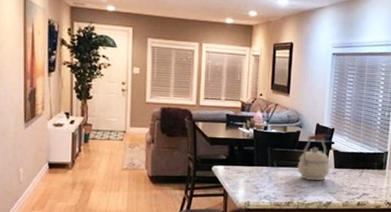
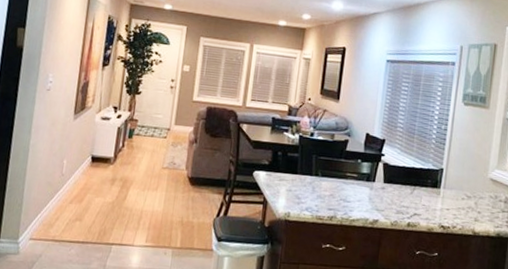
kettle: present [297,134,331,181] -> none [343,144,380,196]

